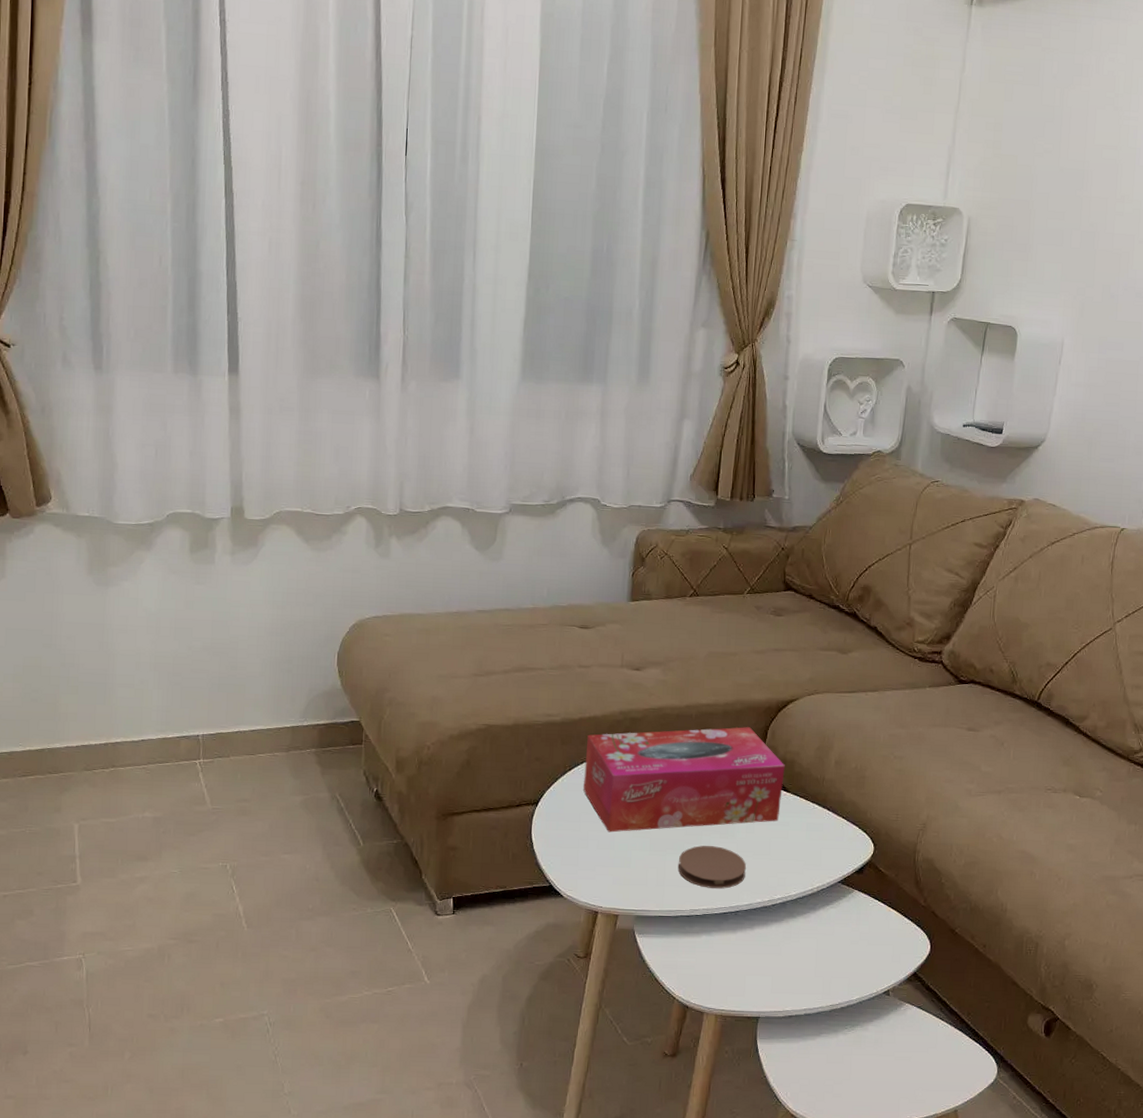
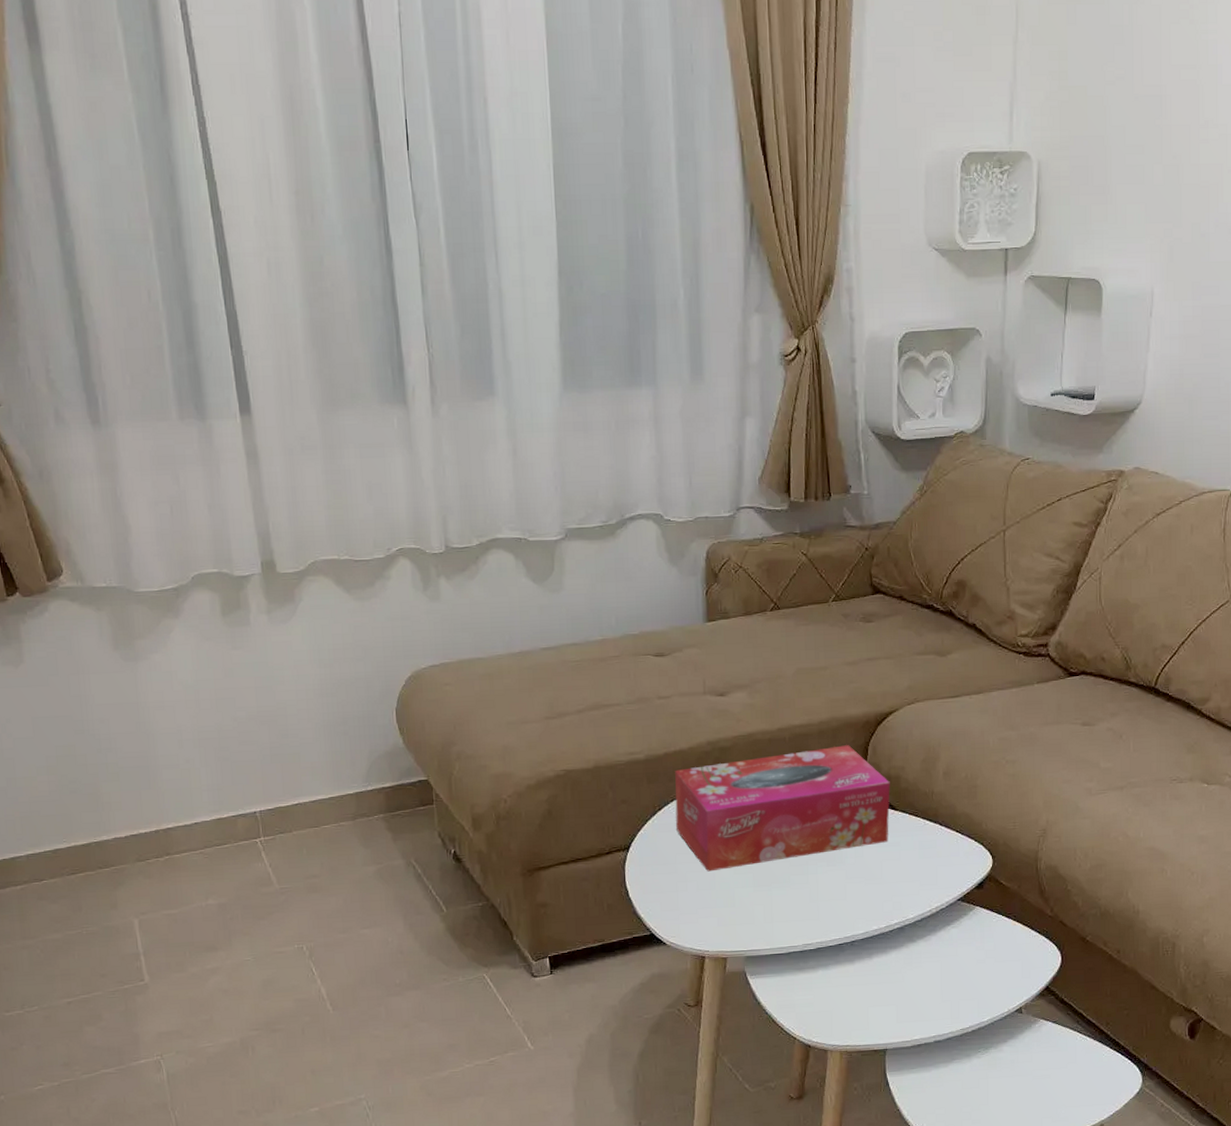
coaster: present [678,846,747,889] -> none [785,875,859,920]

